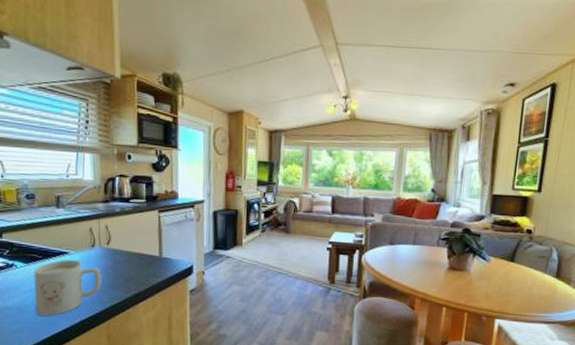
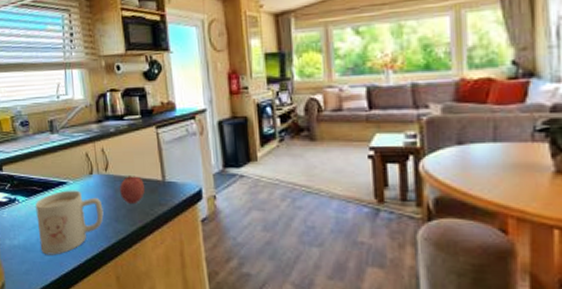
fruit: none [119,250,142,275] -> present [120,176,145,205]

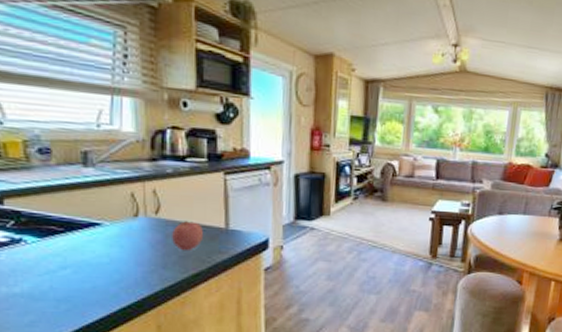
mug: present [35,190,104,255] -> none [52,232,148,305]

